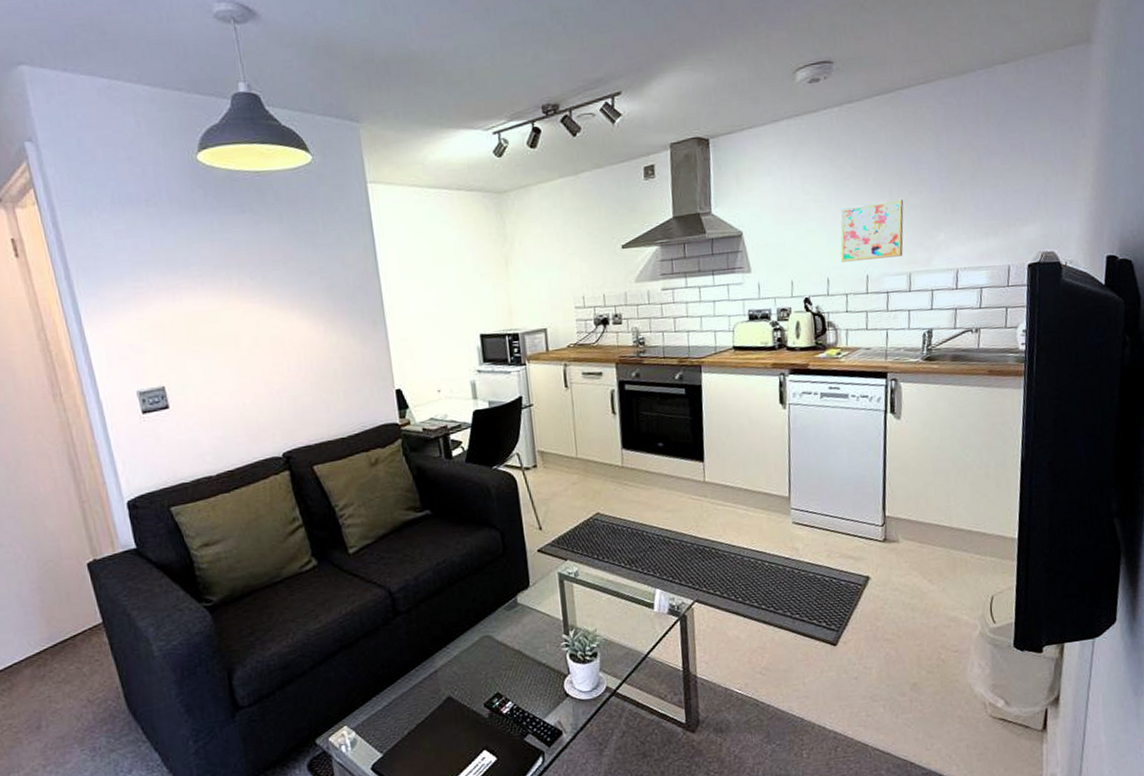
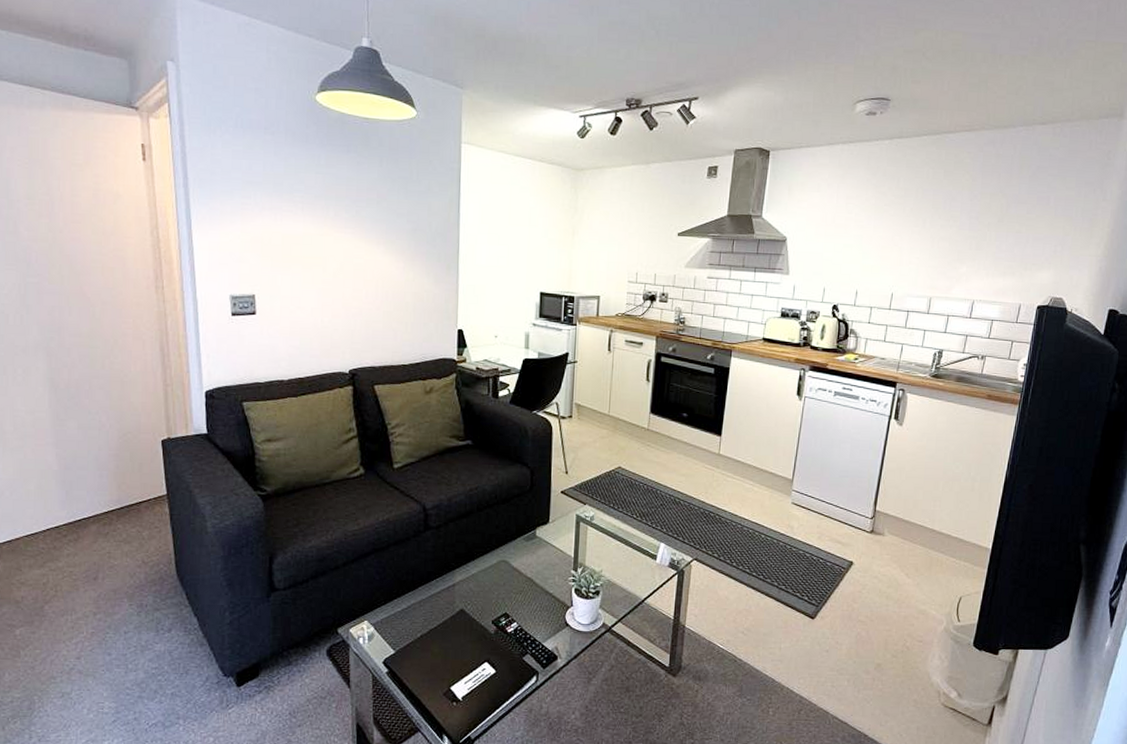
wall art: present [840,200,904,262] -> none [871,230,934,281]

